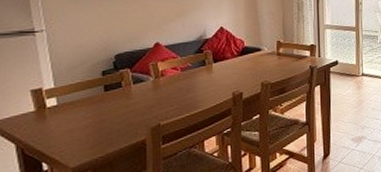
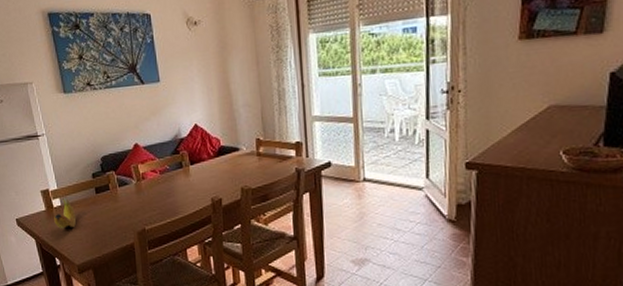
fruit: none [45,96,77,131] -> present [54,197,77,229]

